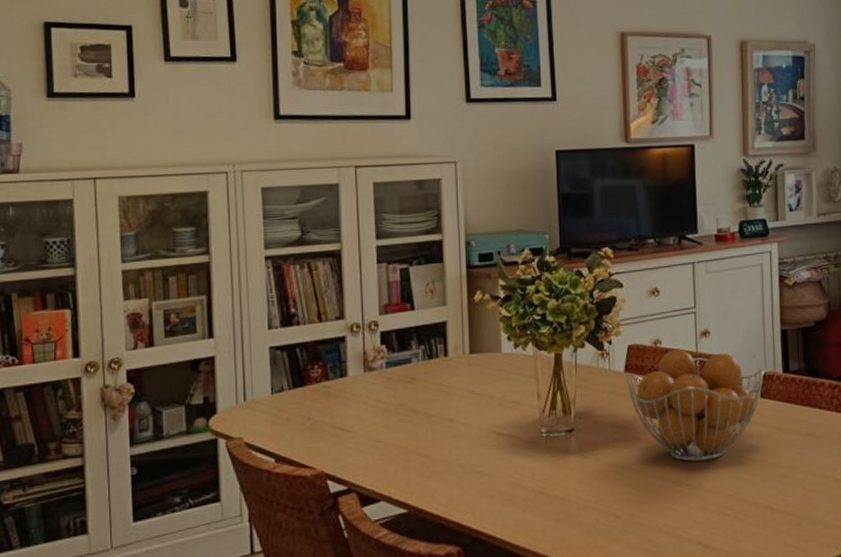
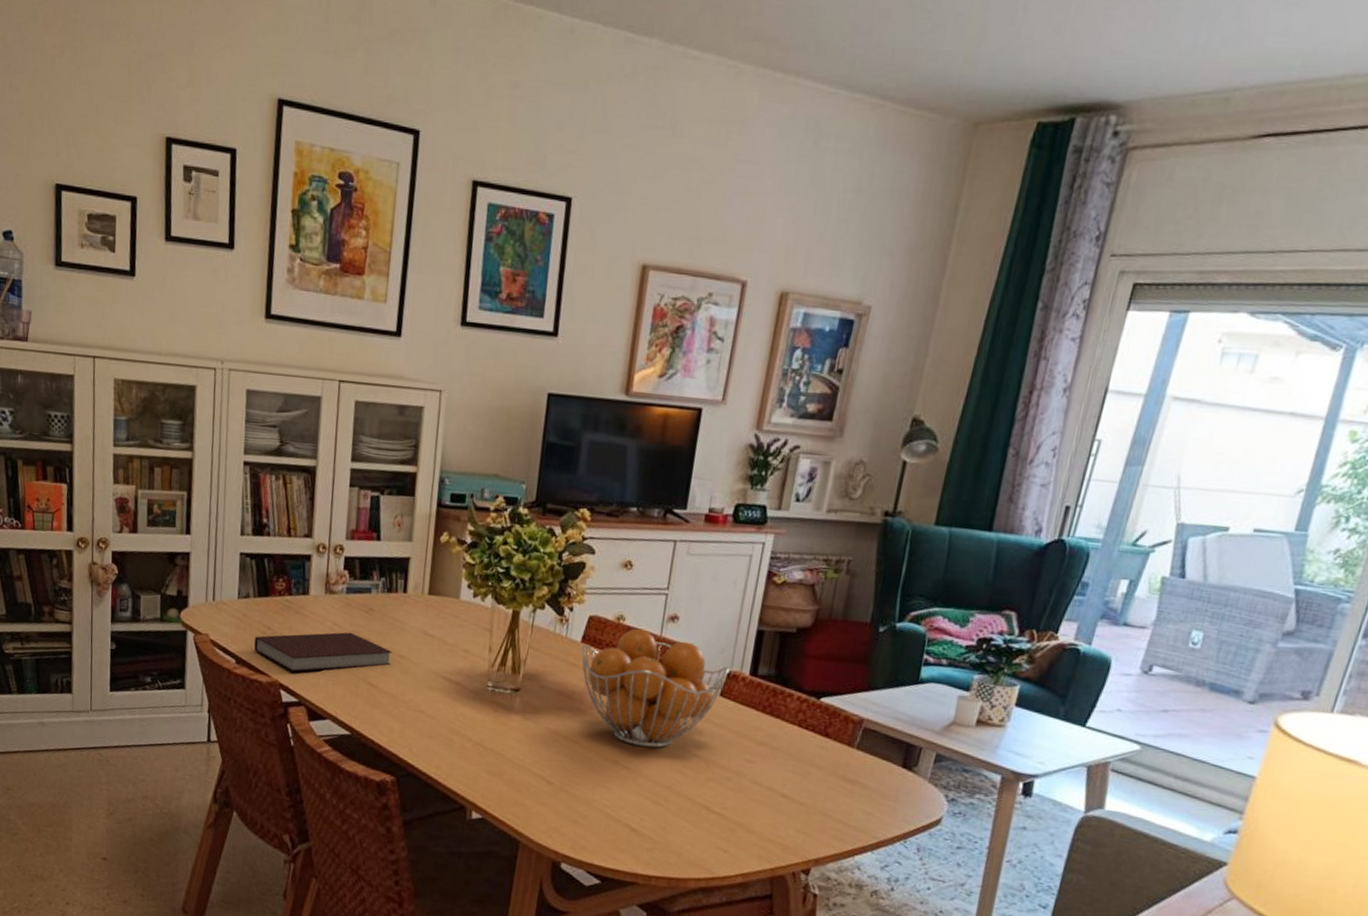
notebook: none [294,406,442,459] -> present [254,632,393,672]

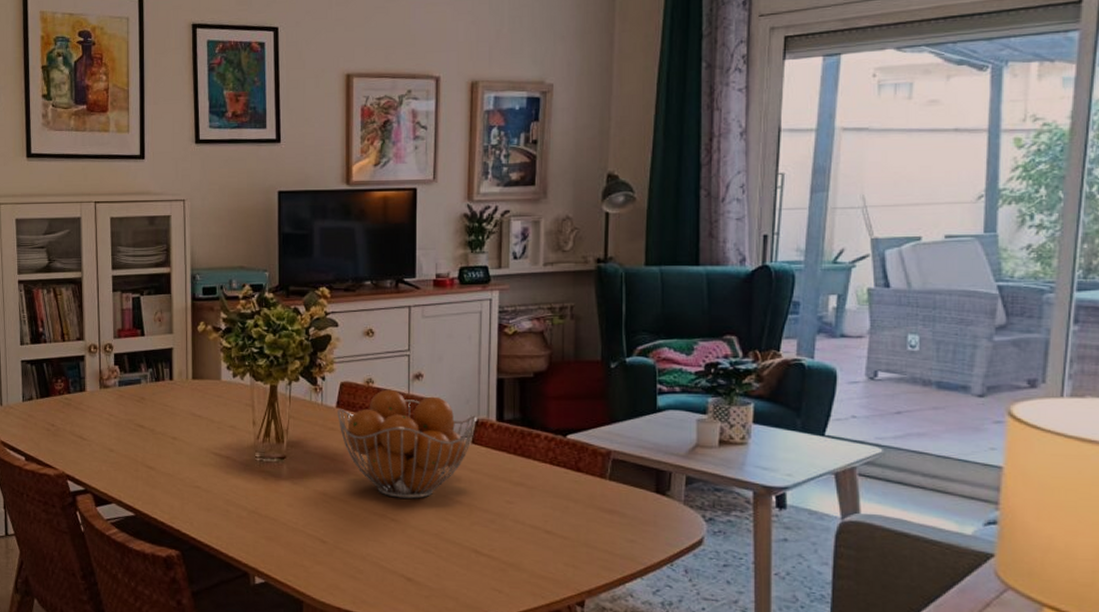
notebook: present [254,632,393,672] -> none [41,421,166,462]

